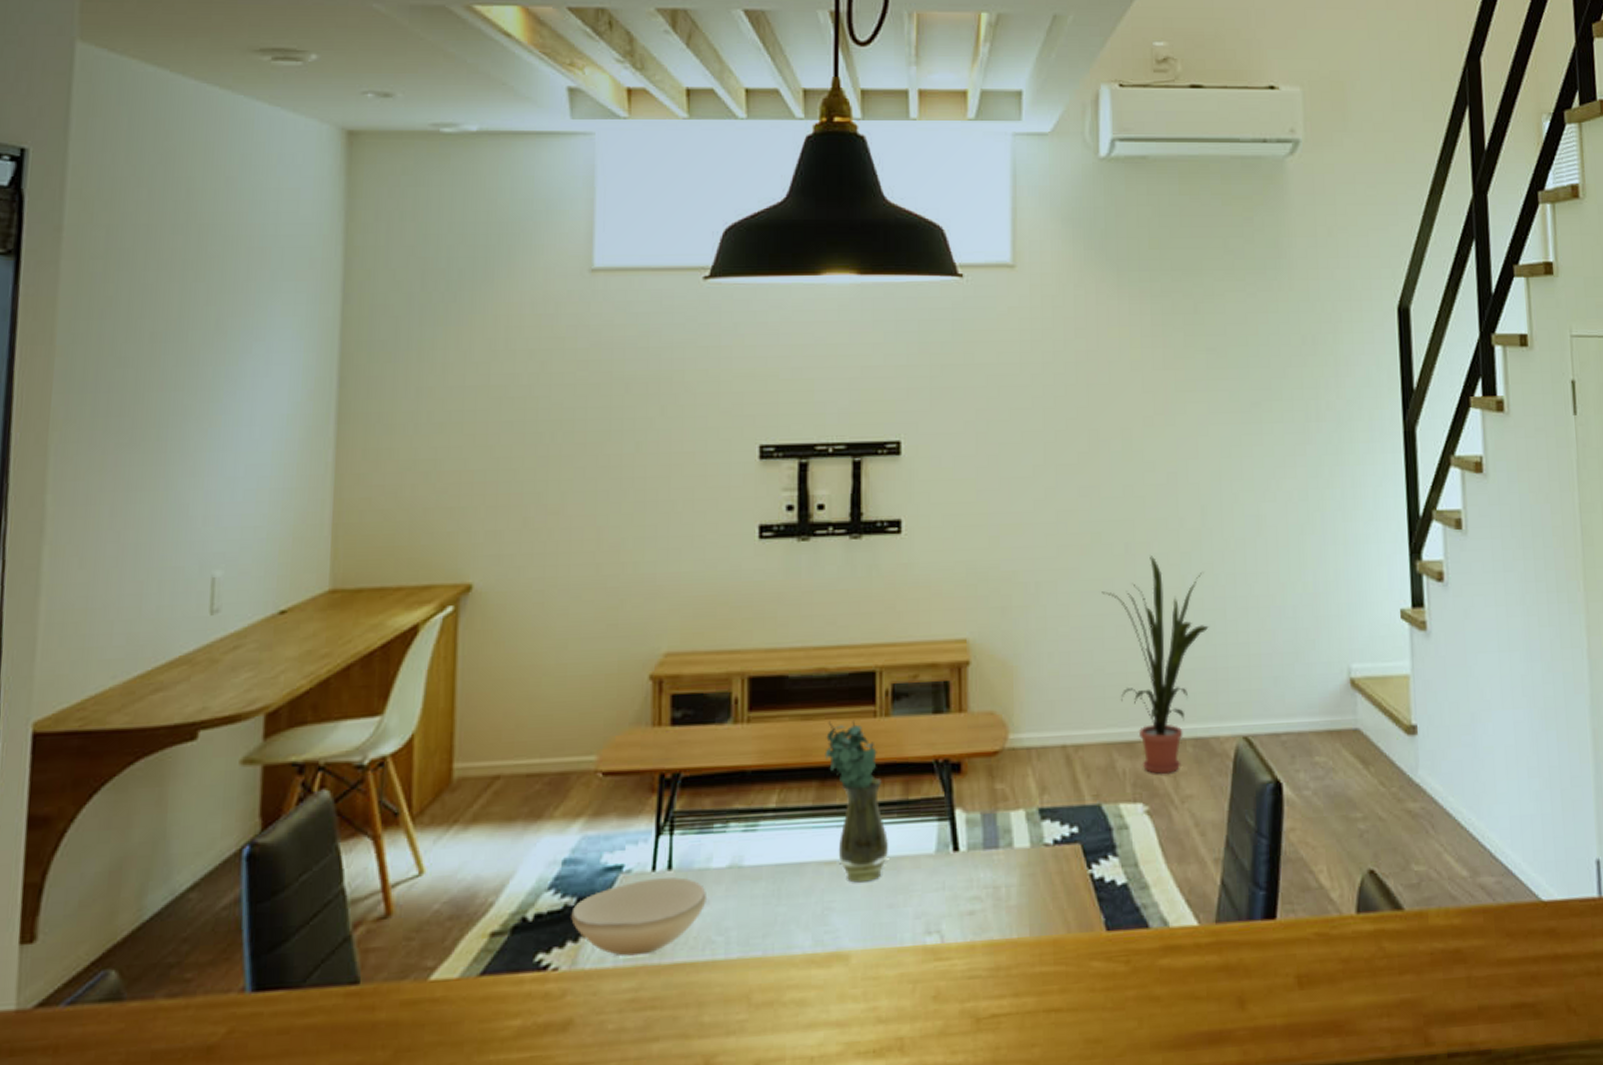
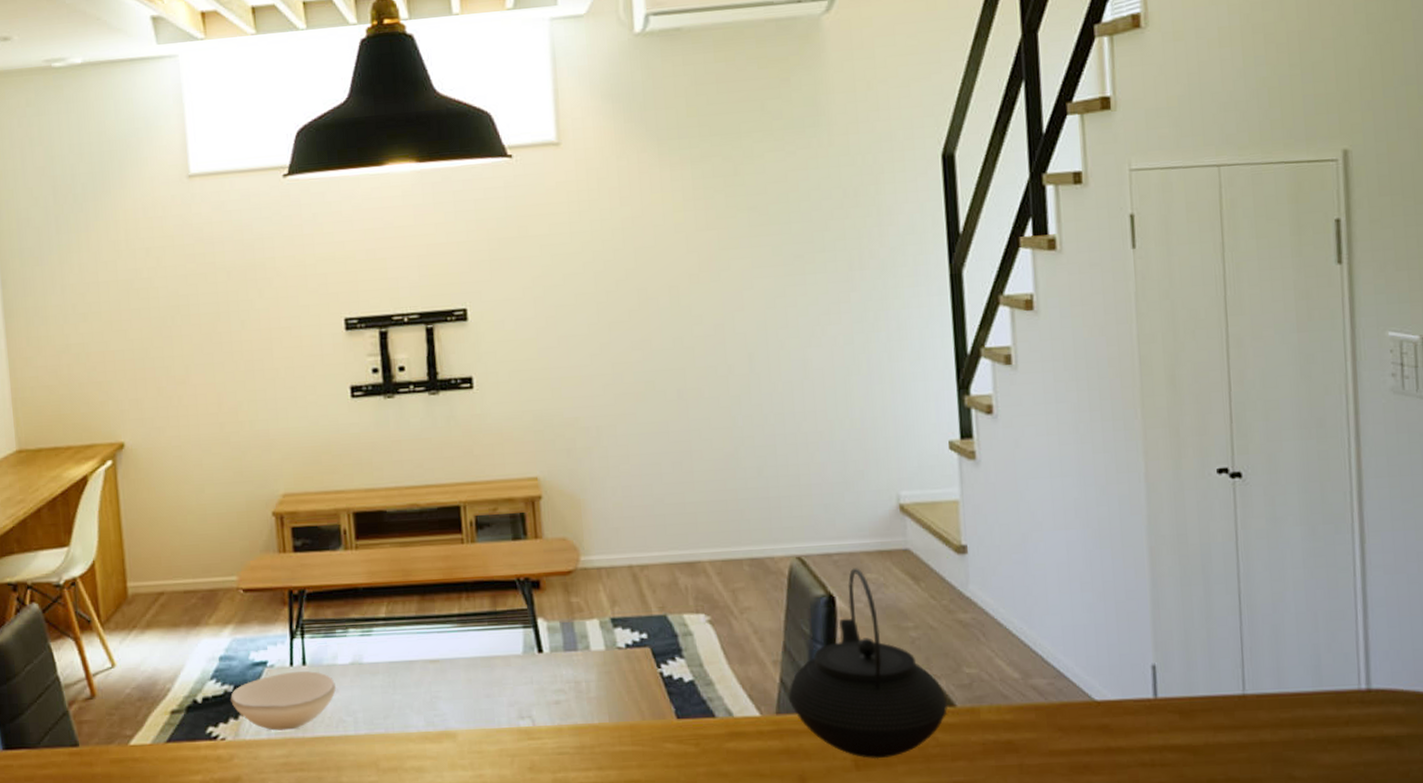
vase: present [825,720,888,883] -> none [422,546,482,677]
house plant: present [1102,556,1209,775] -> none [658,400,760,590]
teapot: none [1229,750,1396,975] -> present [788,568,948,759]

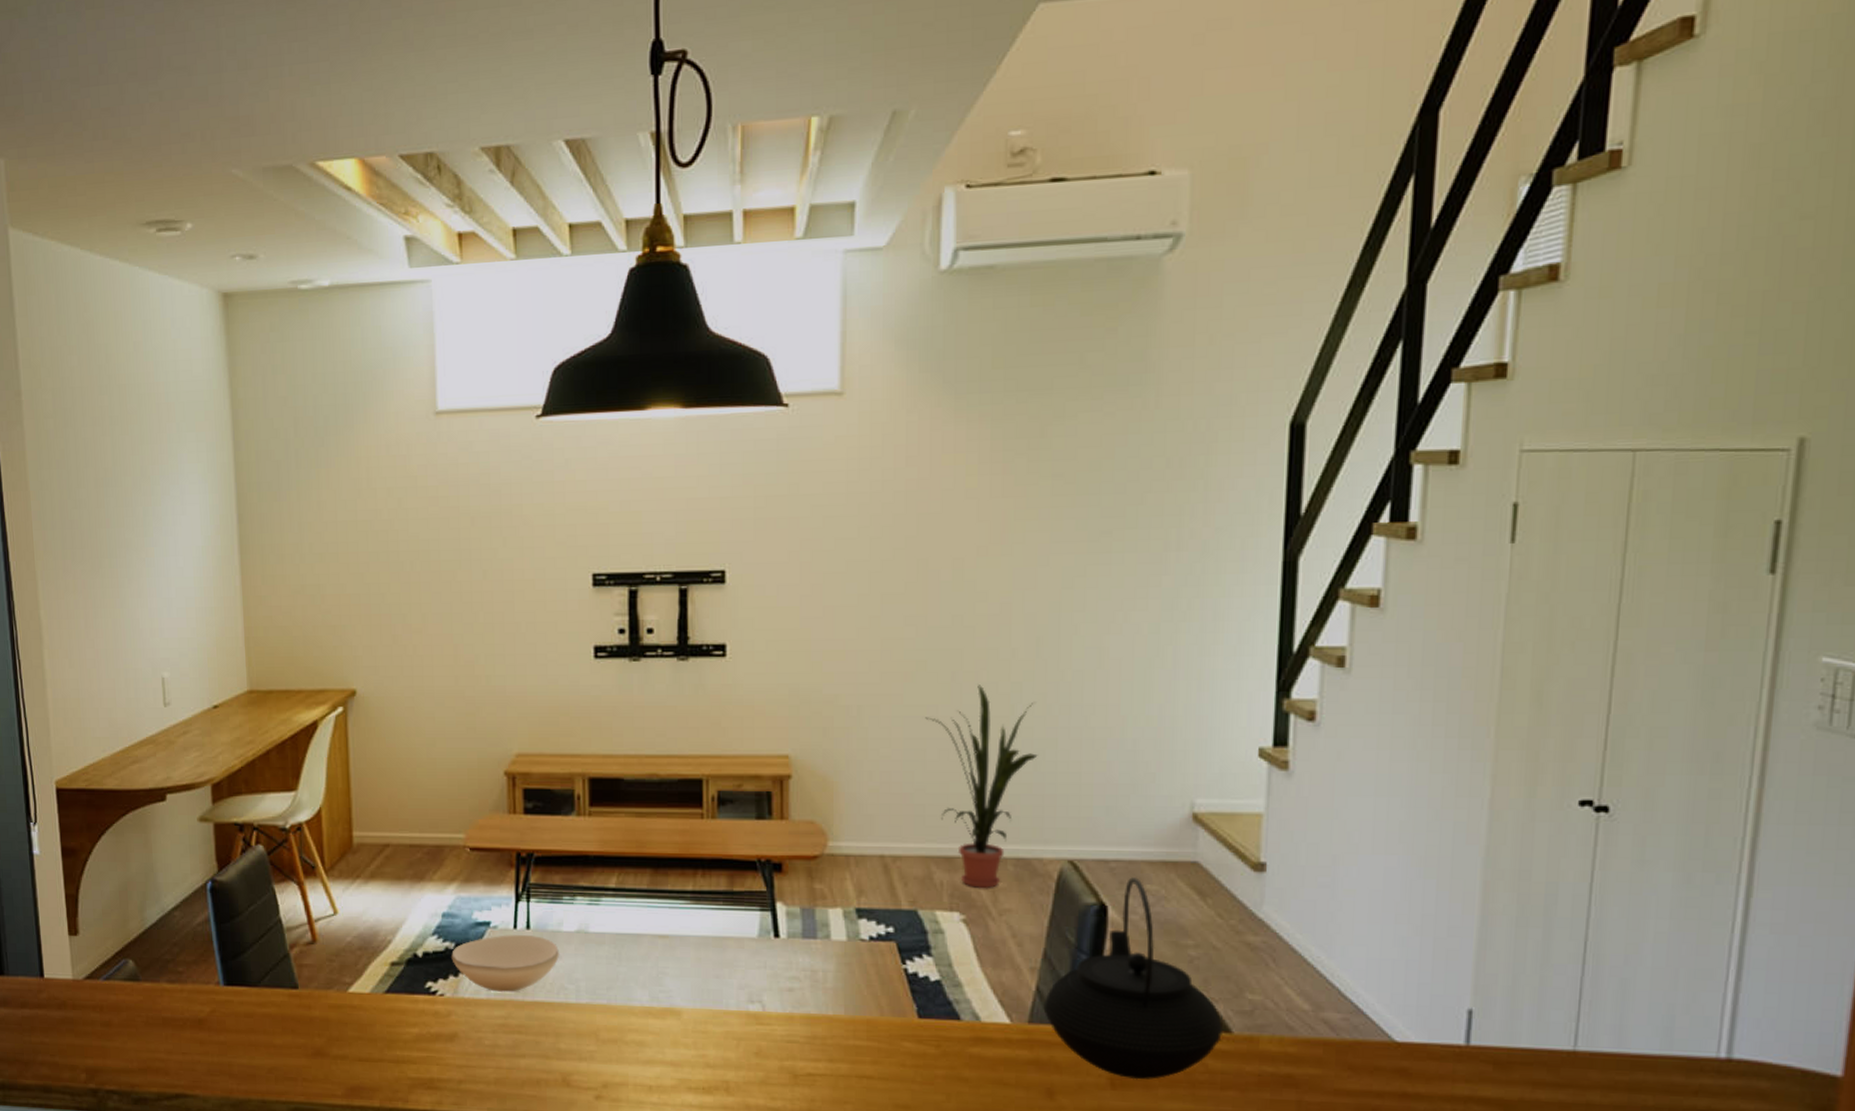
house plant: none [658,400,760,590] -> present [925,685,1038,889]

